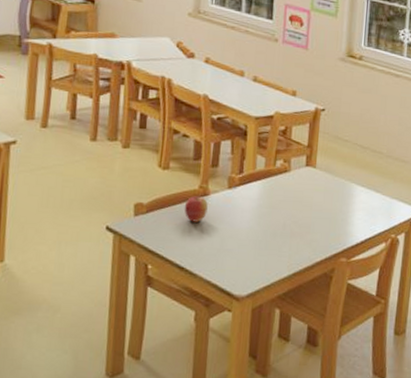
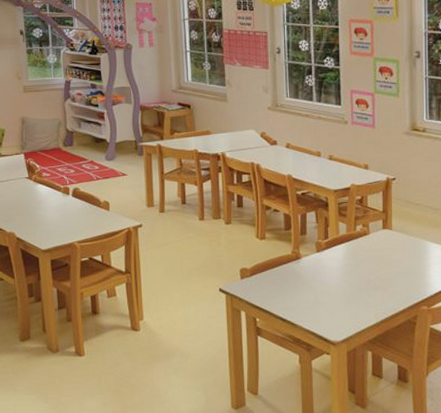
apple: present [184,196,208,222] -> none [281,260,301,282]

